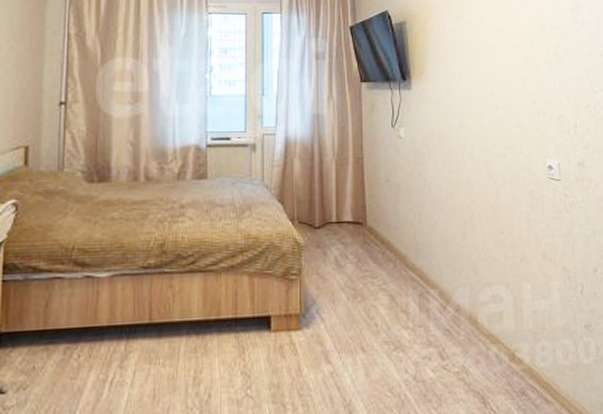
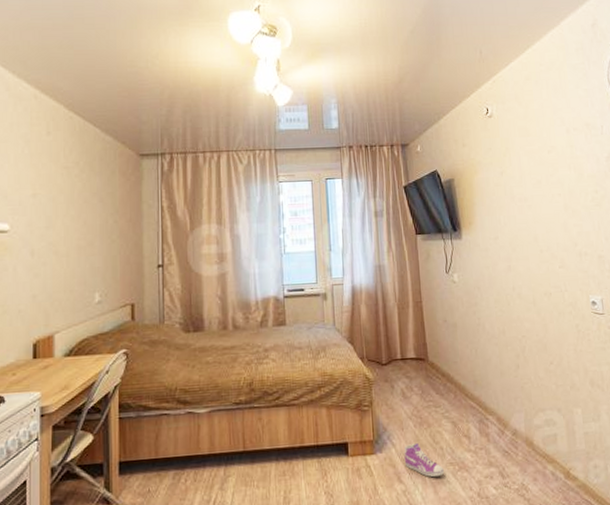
sneaker: none [334,319,379,357] -> present [404,443,445,477]

